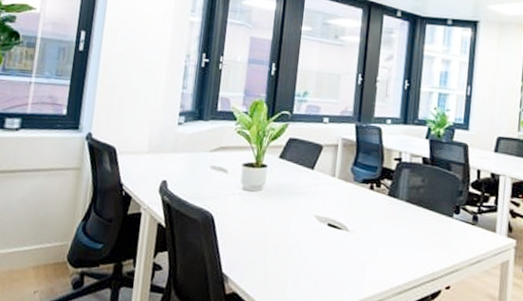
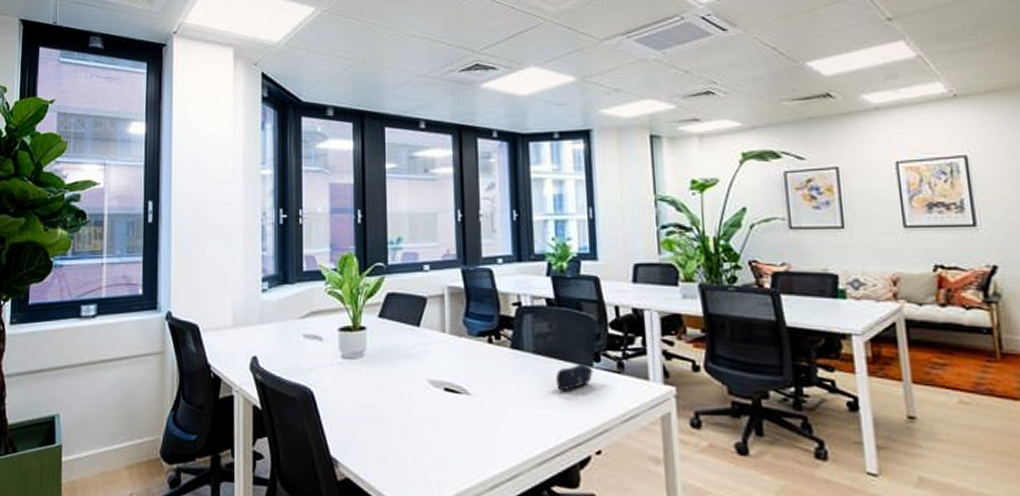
pencil case: none [421,214,453,236] -> present [555,364,593,391]

